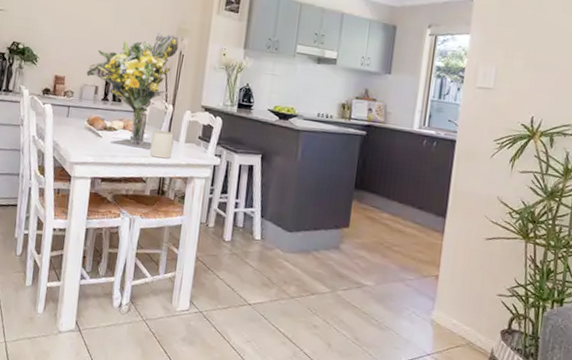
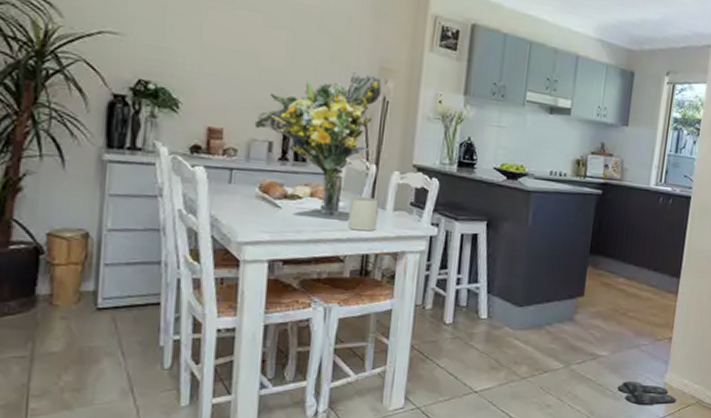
slippers: none [382,313,444,342] -> present [617,381,676,405]

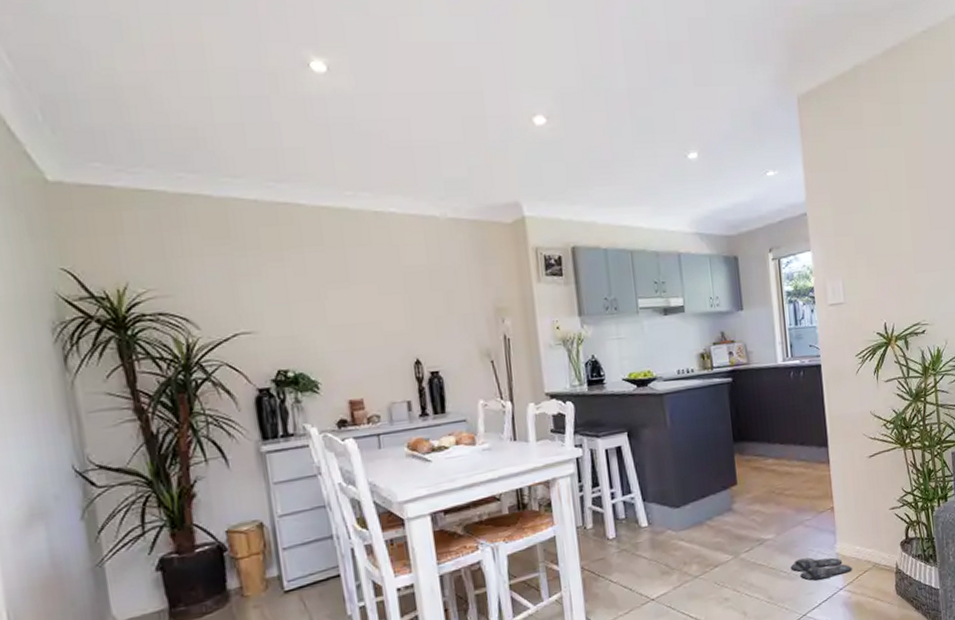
bouquet: present [254,72,382,221] -> none [390,317,501,466]
mug: present [347,196,379,232] -> none [494,433,524,468]

